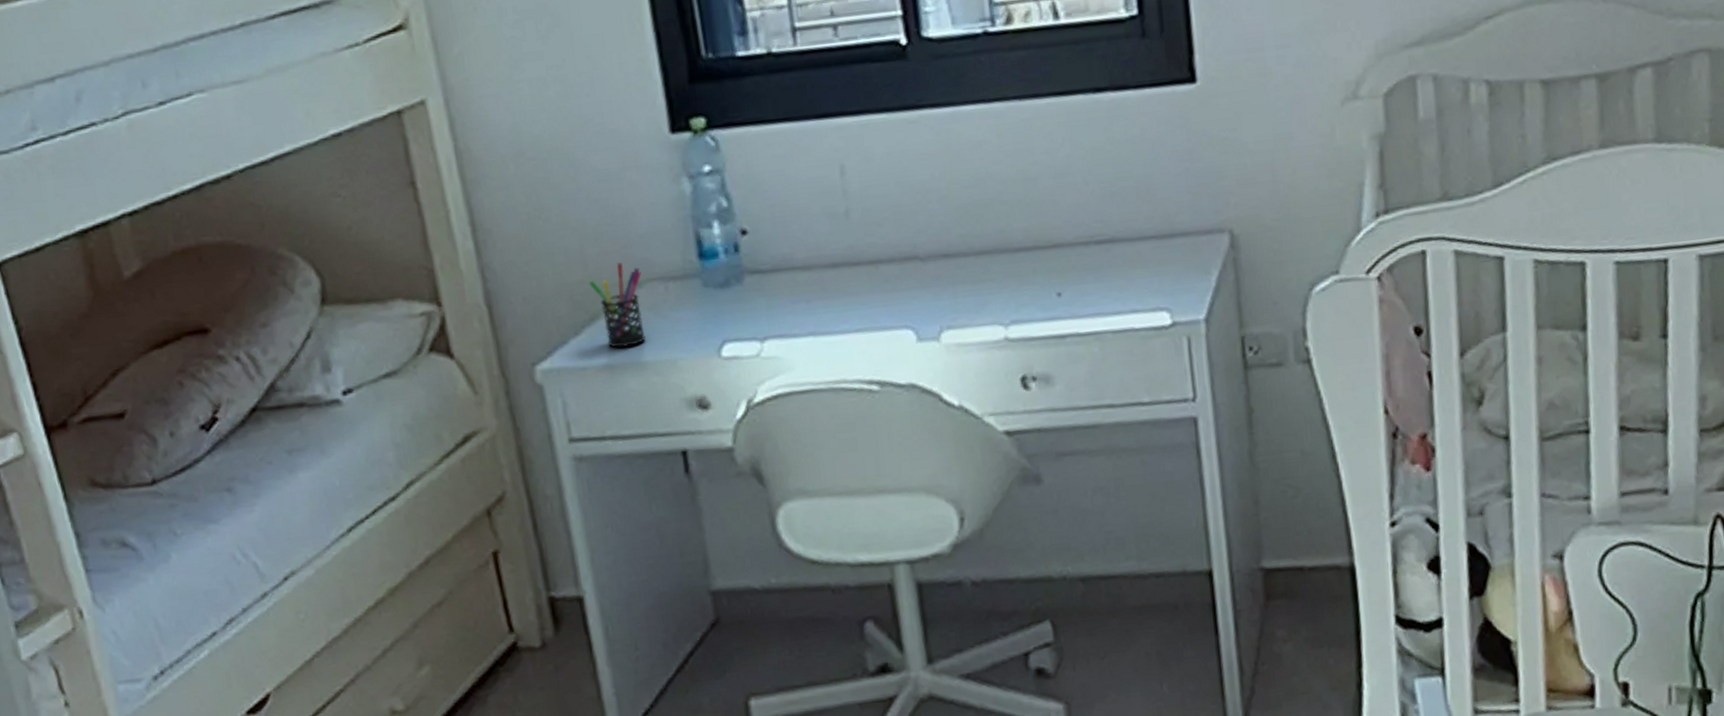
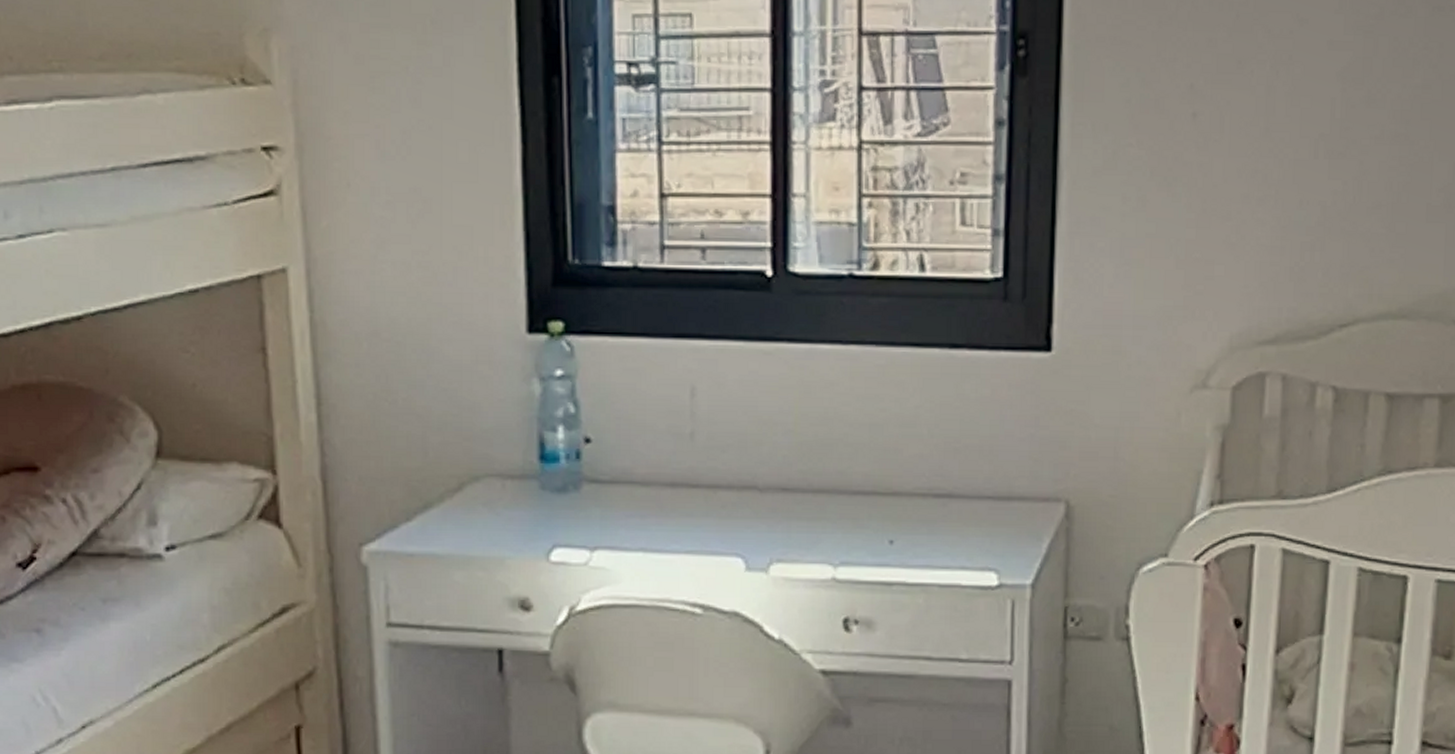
pen holder: present [589,262,646,348] -> none [427,454,480,540]

